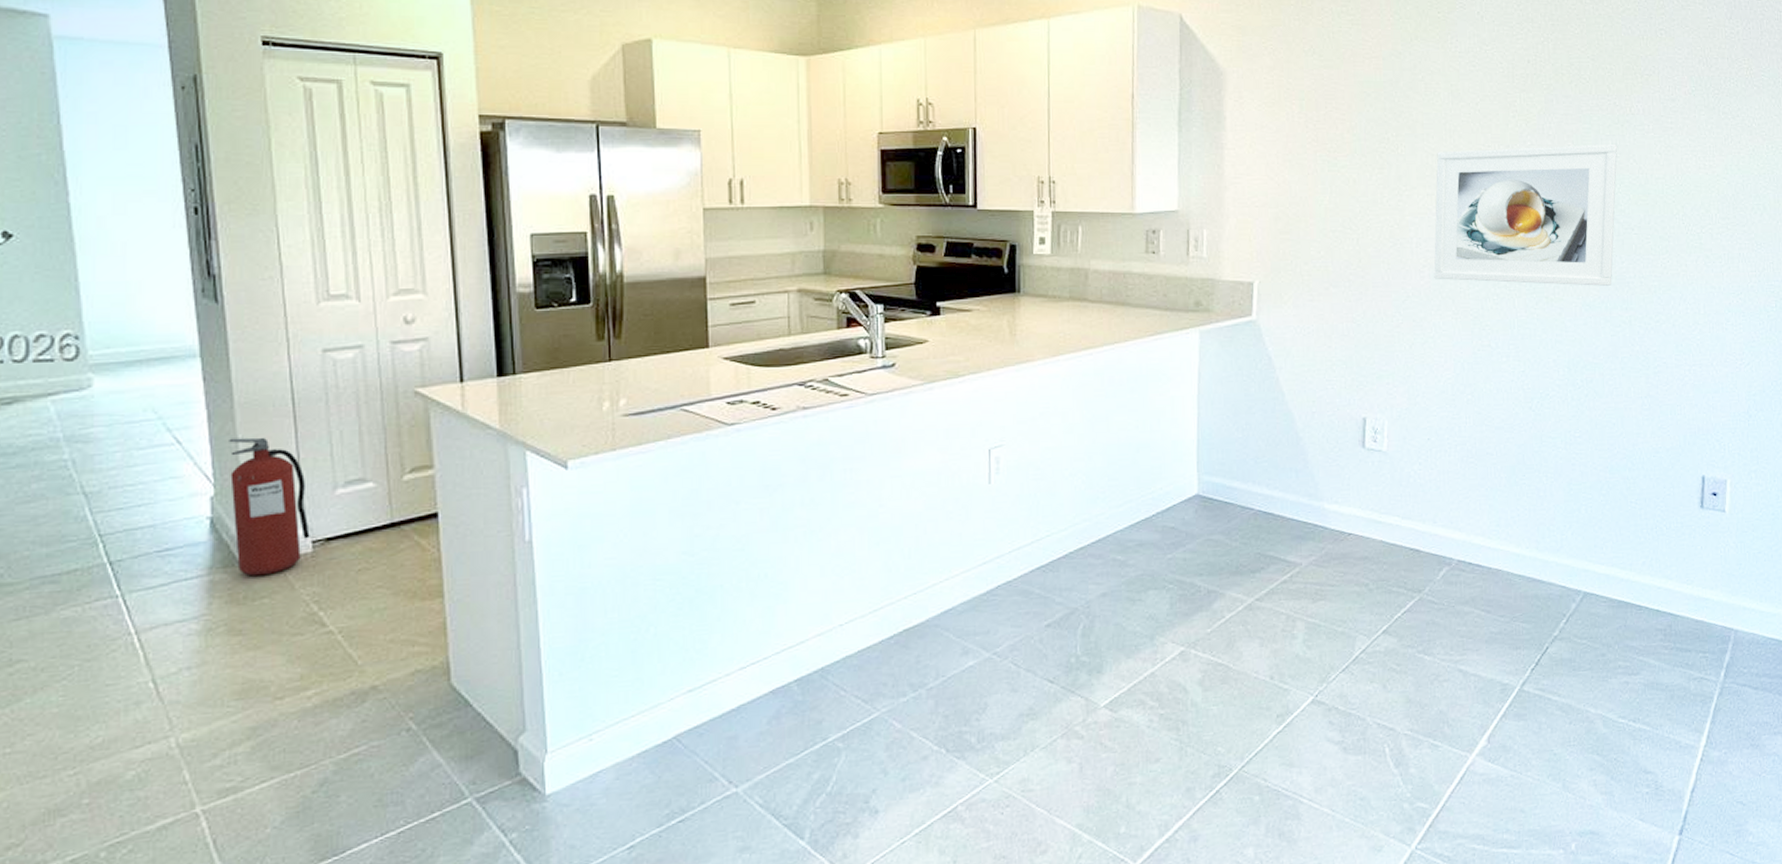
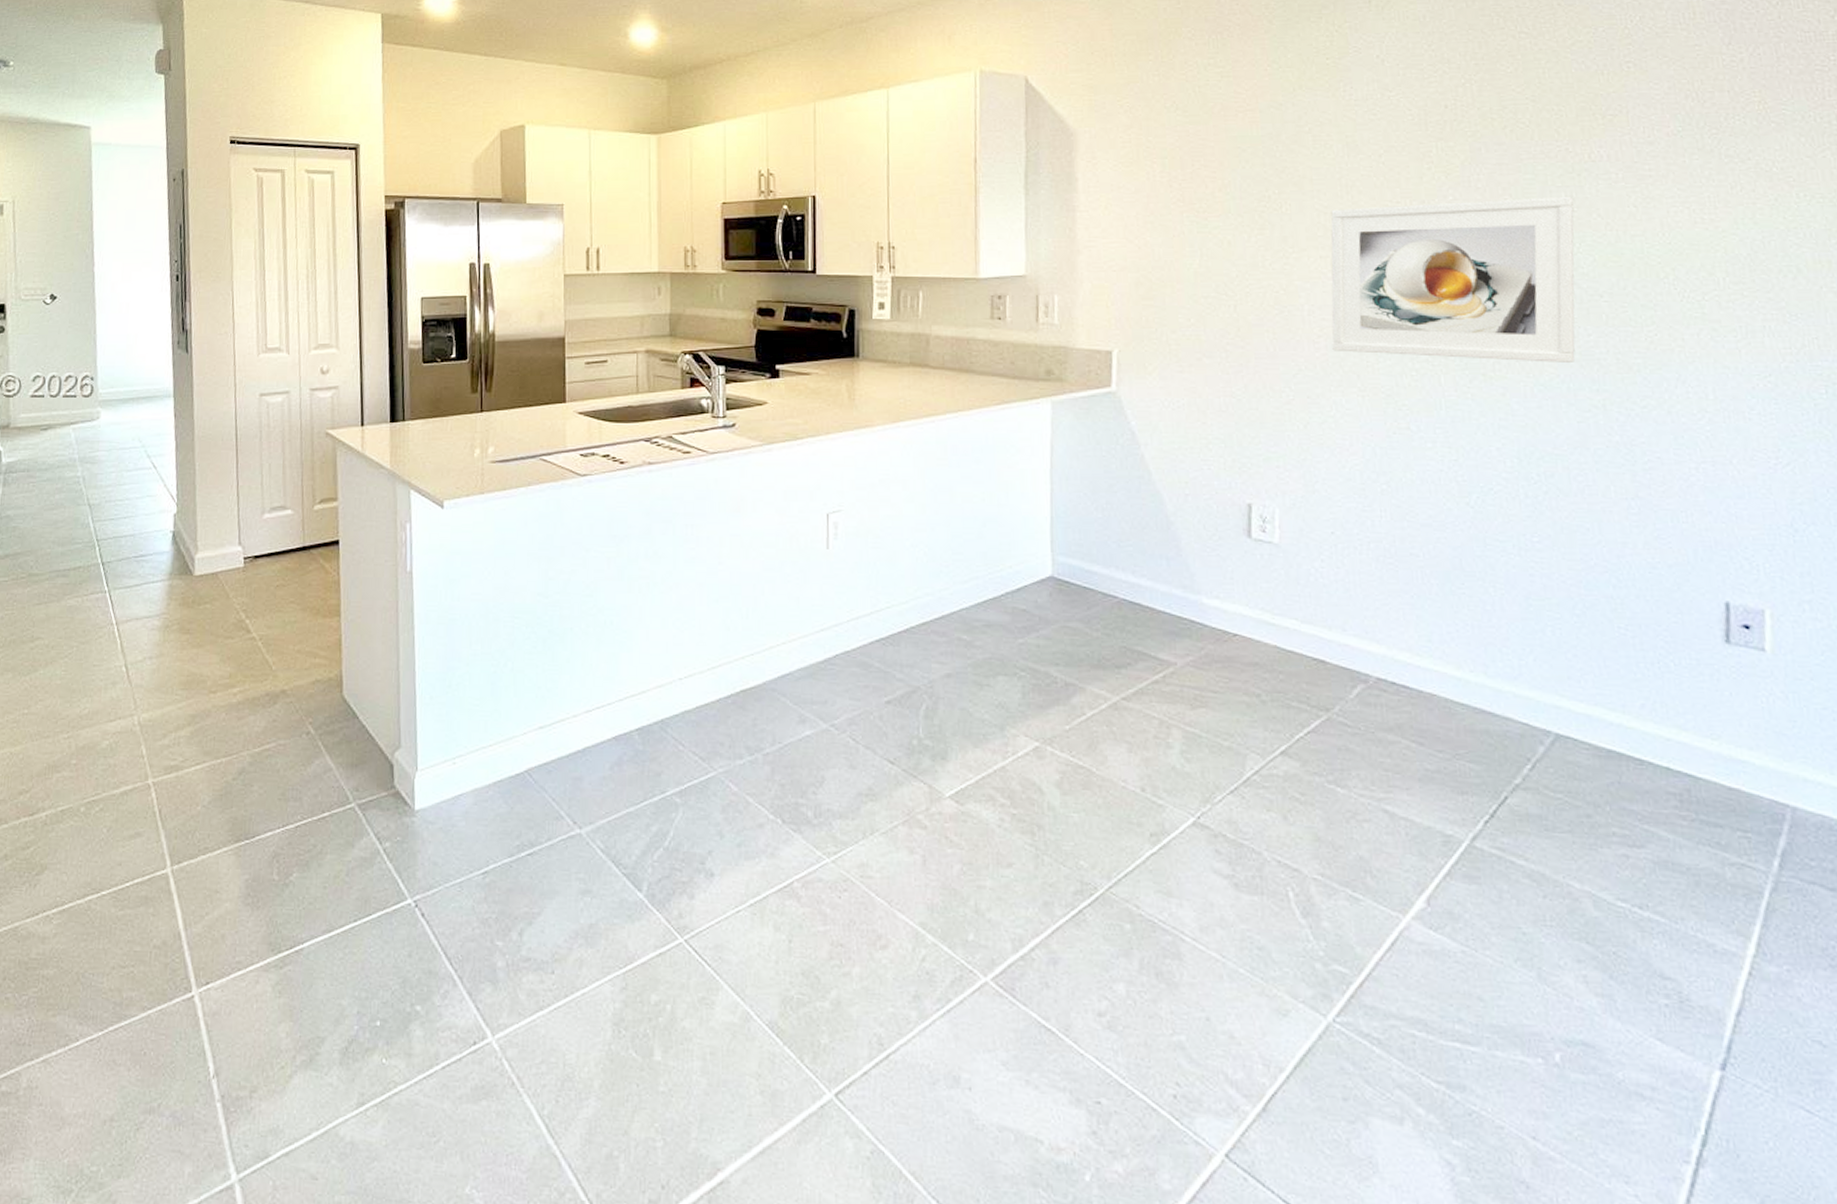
fire extinguisher: present [229,437,310,576] -> none [188,466,243,584]

